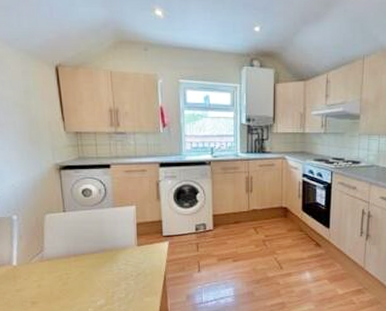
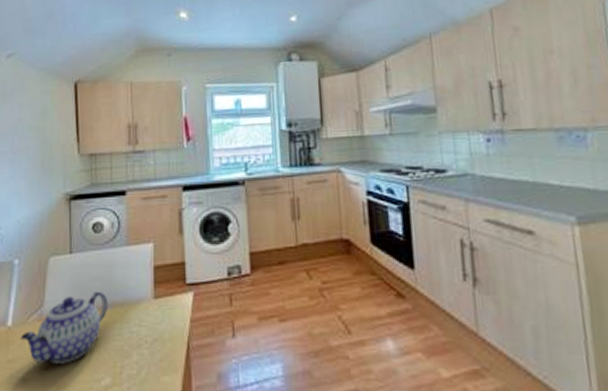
teapot: none [26,240,100,291] -> present [21,291,109,364]

